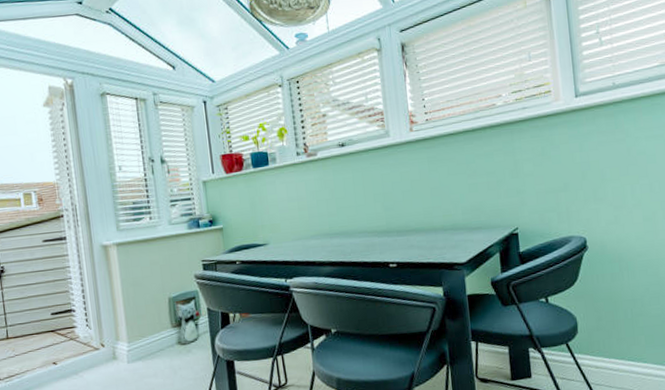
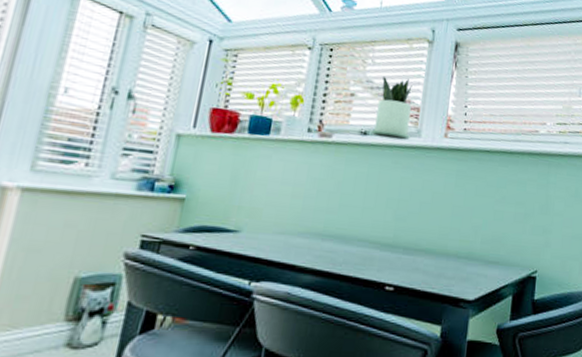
planter: none [344,88,382,146] -> present [370,75,413,141]

